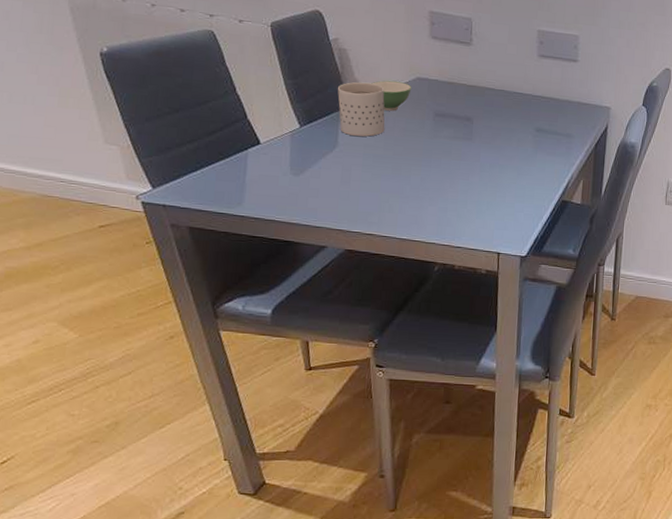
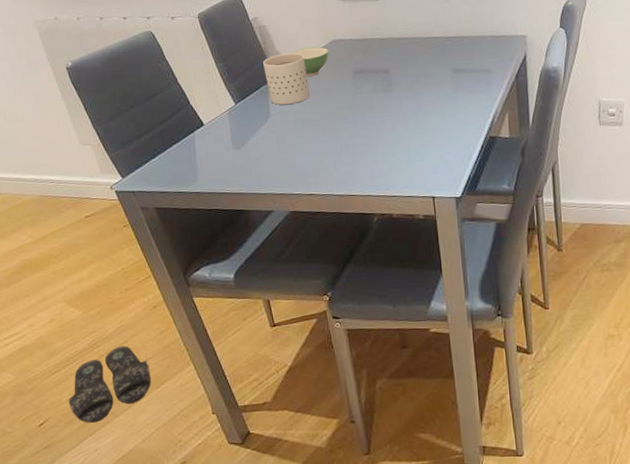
slippers: none [44,378,155,463] -> present [68,346,151,423]

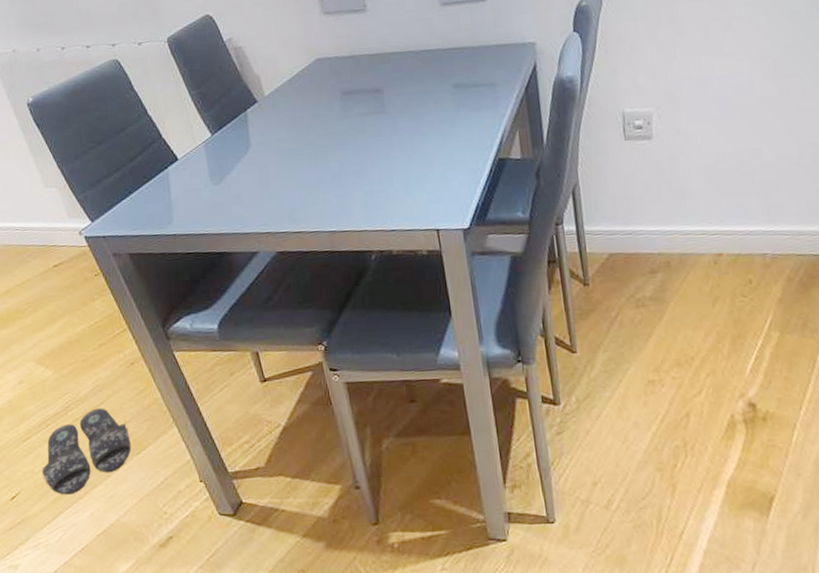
mug: present [263,52,310,105] -> none [240,75,294,134]
bowl: present [292,47,329,76] -> none [272,67,313,101]

